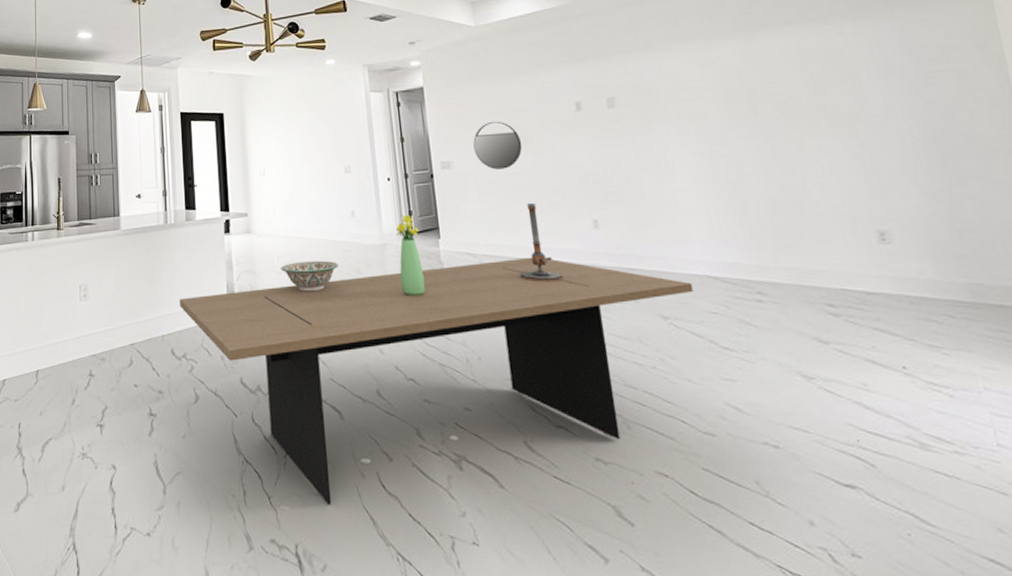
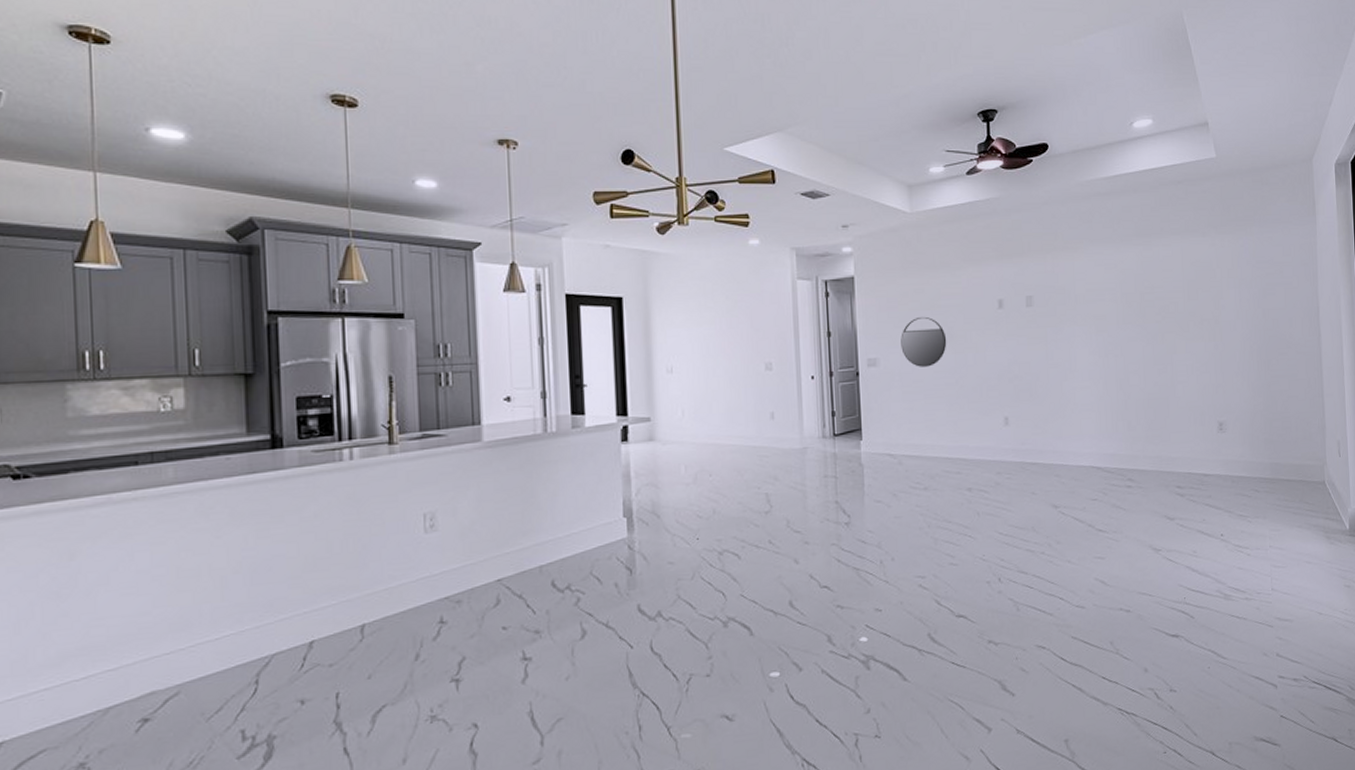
dining table: present [179,257,694,505] -> none [563,456,1081,725]
decorative bowl: present [280,260,339,292] -> none [688,468,754,504]
bouquet: present [396,215,426,297] -> none [818,416,845,502]
candlestick: present [520,203,564,283] -> none [935,402,975,480]

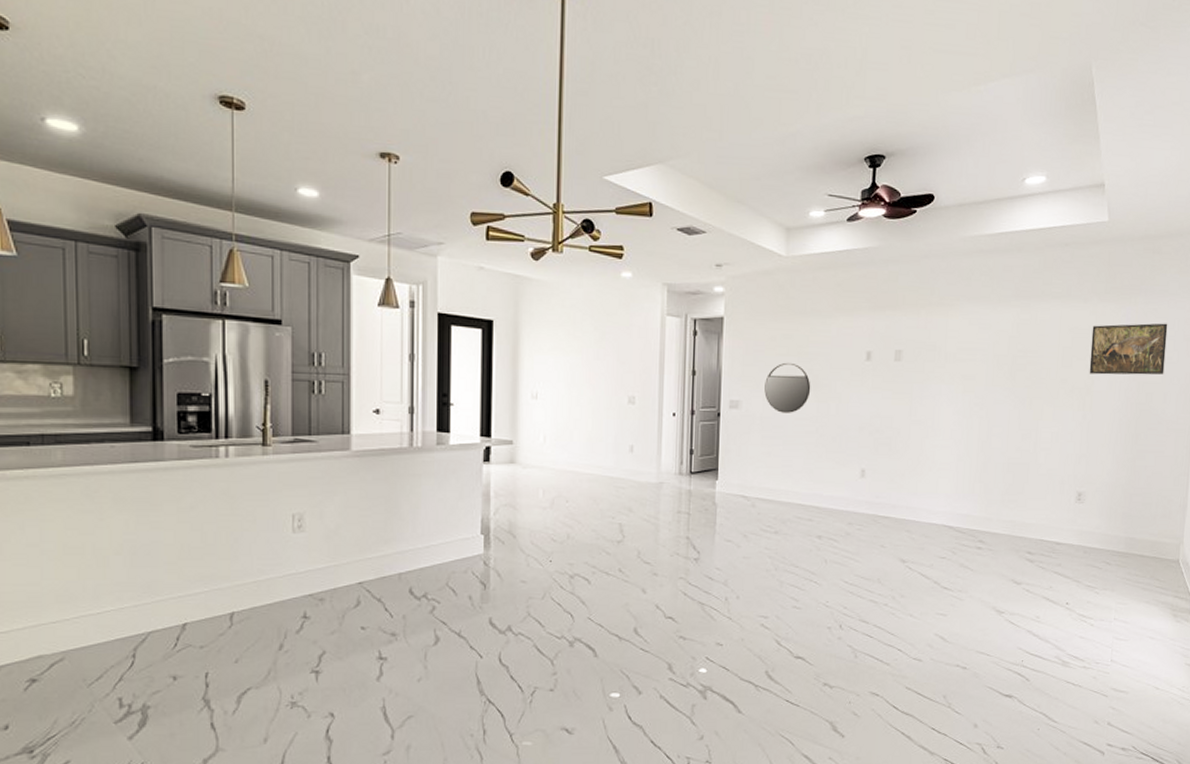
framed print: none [1213,250,1287,305] -> present [1089,323,1168,375]

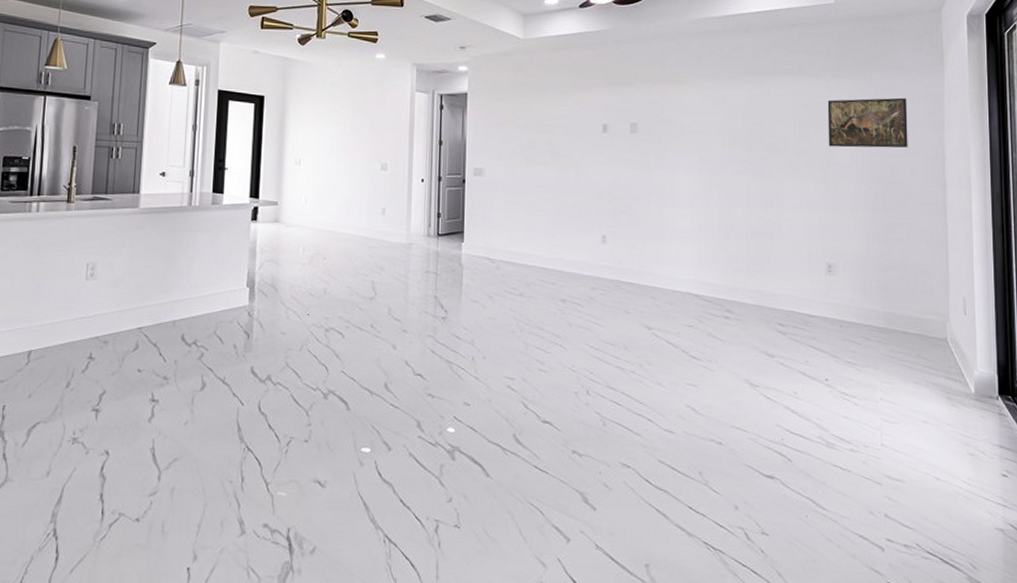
home mirror: present [764,362,811,413] -> none [506,134,551,181]

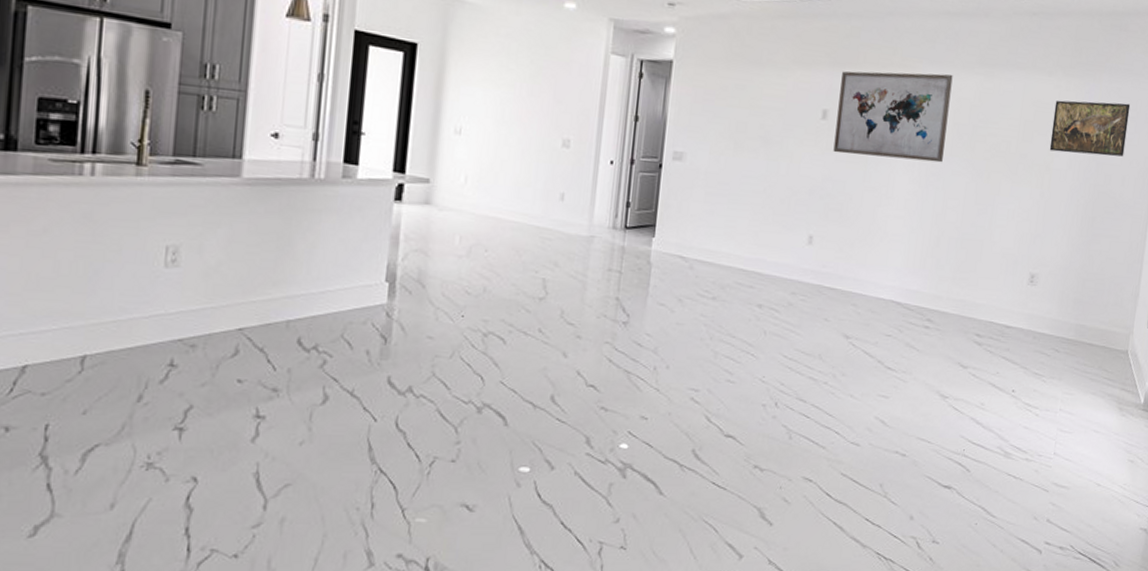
wall art: none [616,85,722,164] -> present [833,71,953,163]

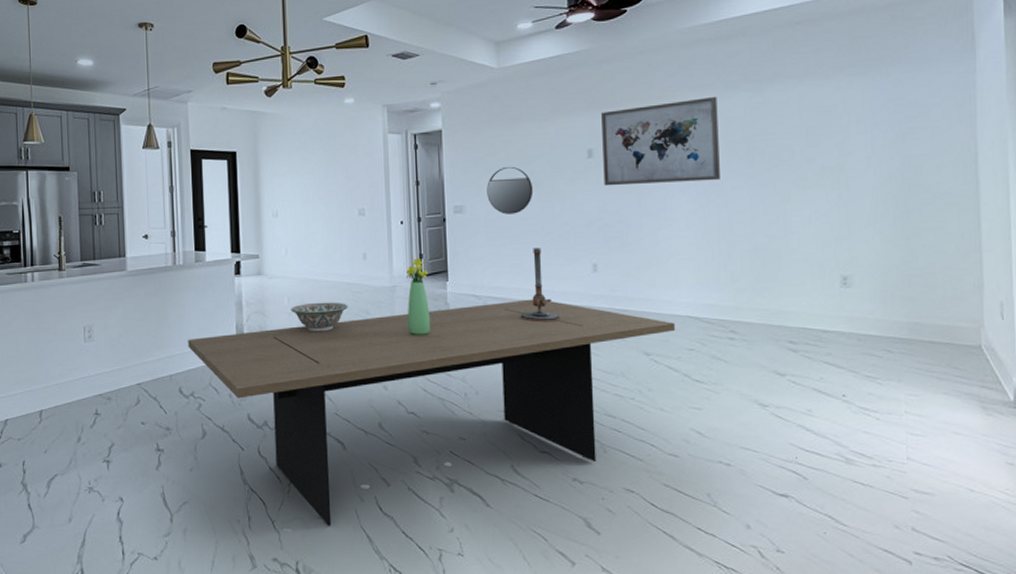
dining table: none [318,266,878,515] -> present [188,299,676,526]
decorative bowl: none [461,245,534,283] -> present [291,302,348,332]
bouquet: none [600,206,633,298] -> present [406,258,431,336]
home mirror: none [711,114,762,170] -> present [487,166,534,214]
candlestick: none [726,211,768,295] -> present [520,248,560,323]
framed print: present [1049,100,1131,157] -> none [838,91,934,152]

